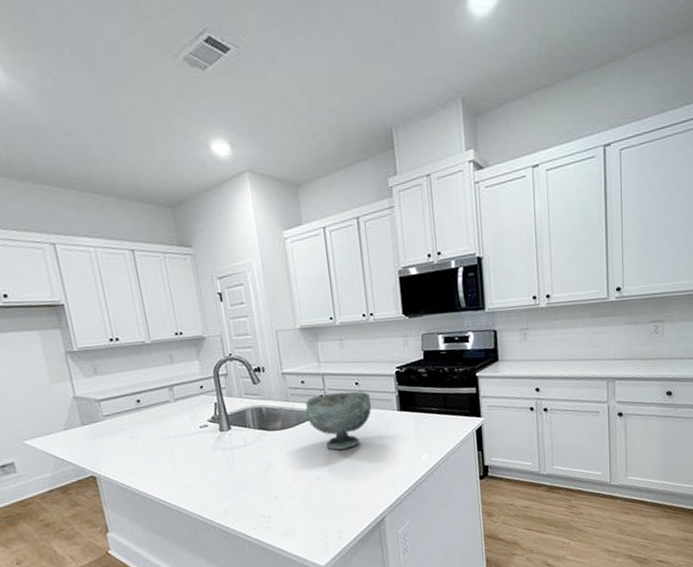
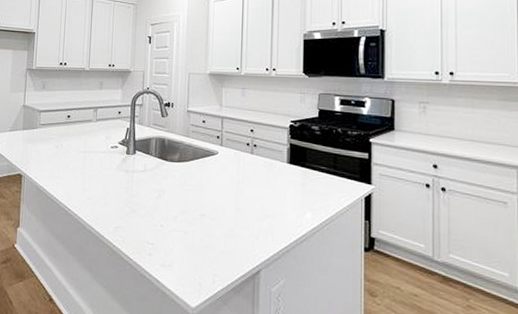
decorative bowl: present [305,391,372,450] -> none [202,136,263,192]

